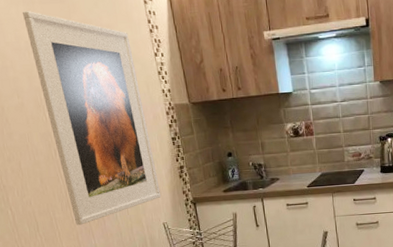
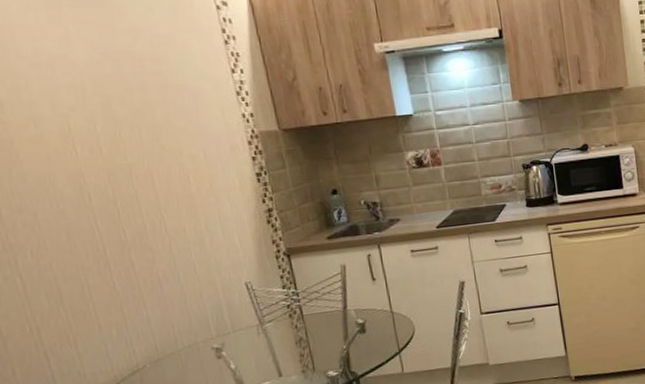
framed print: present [23,11,162,225] -> none [44,17,243,293]

